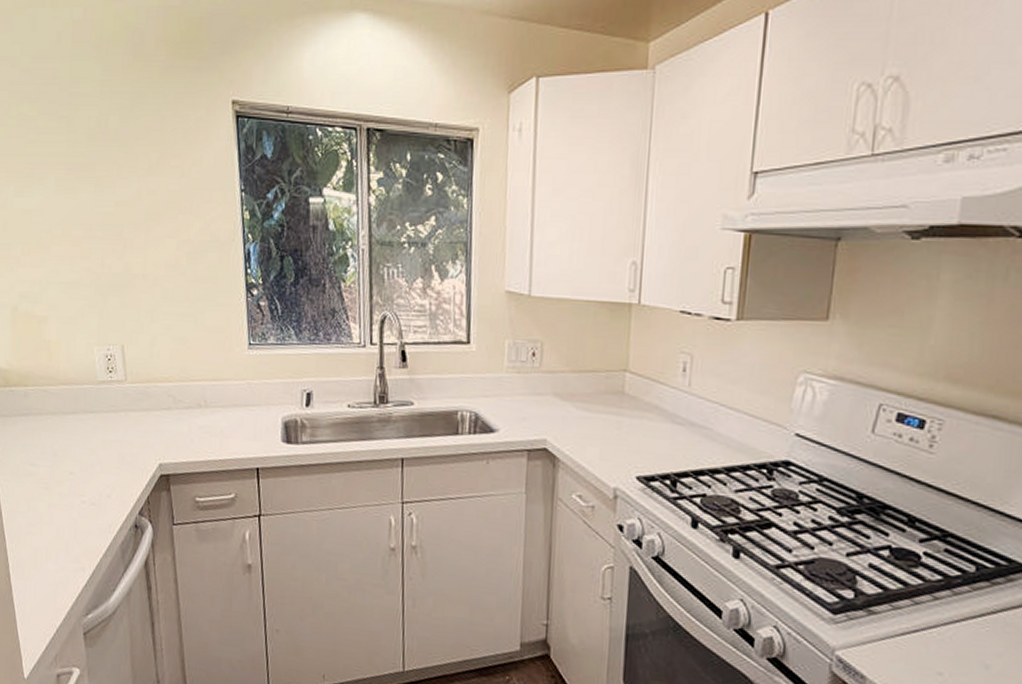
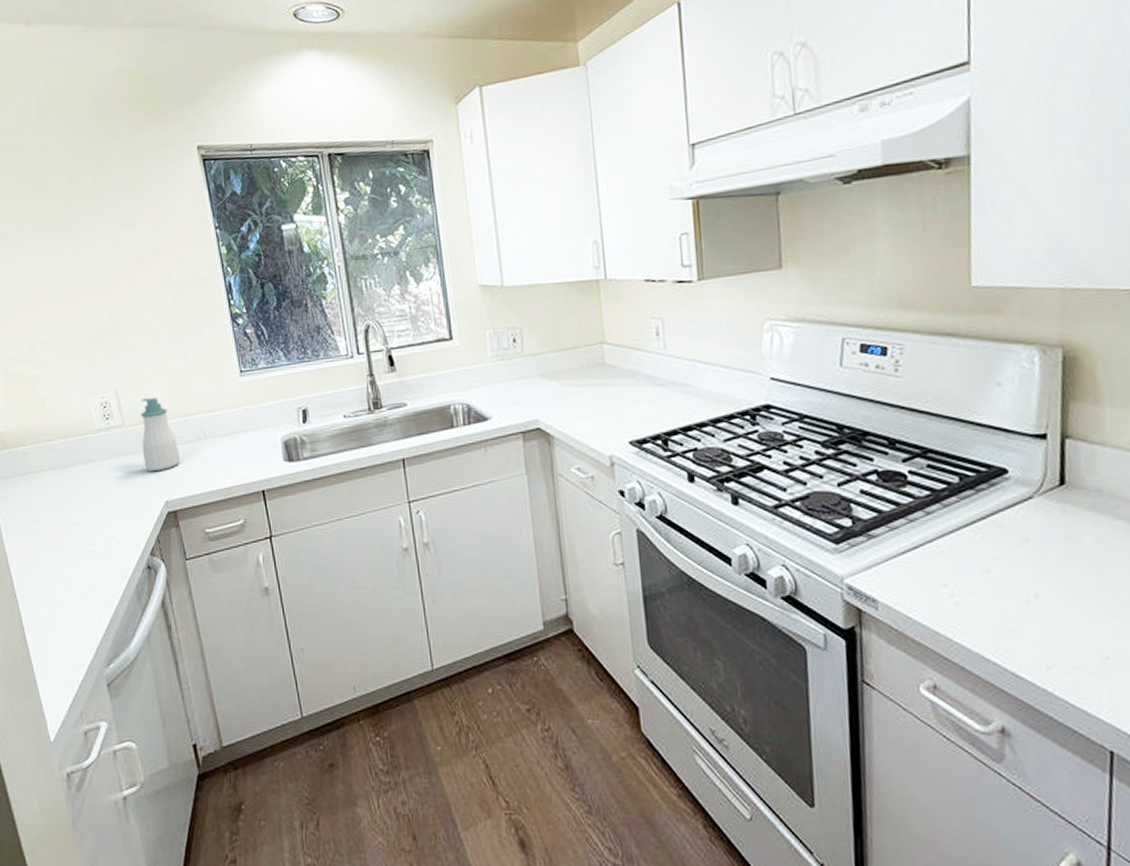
soap bottle: none [142,357,179,433] -> present [140,398,180,472]

